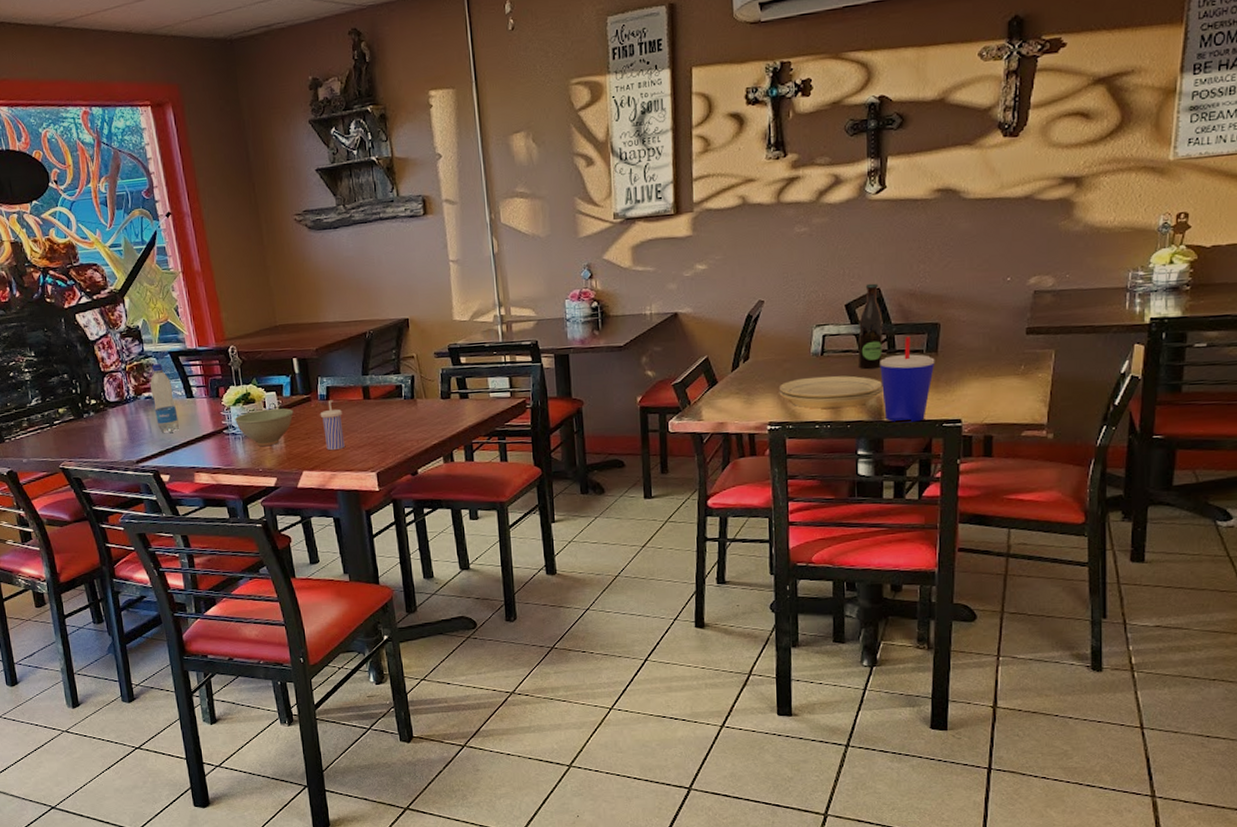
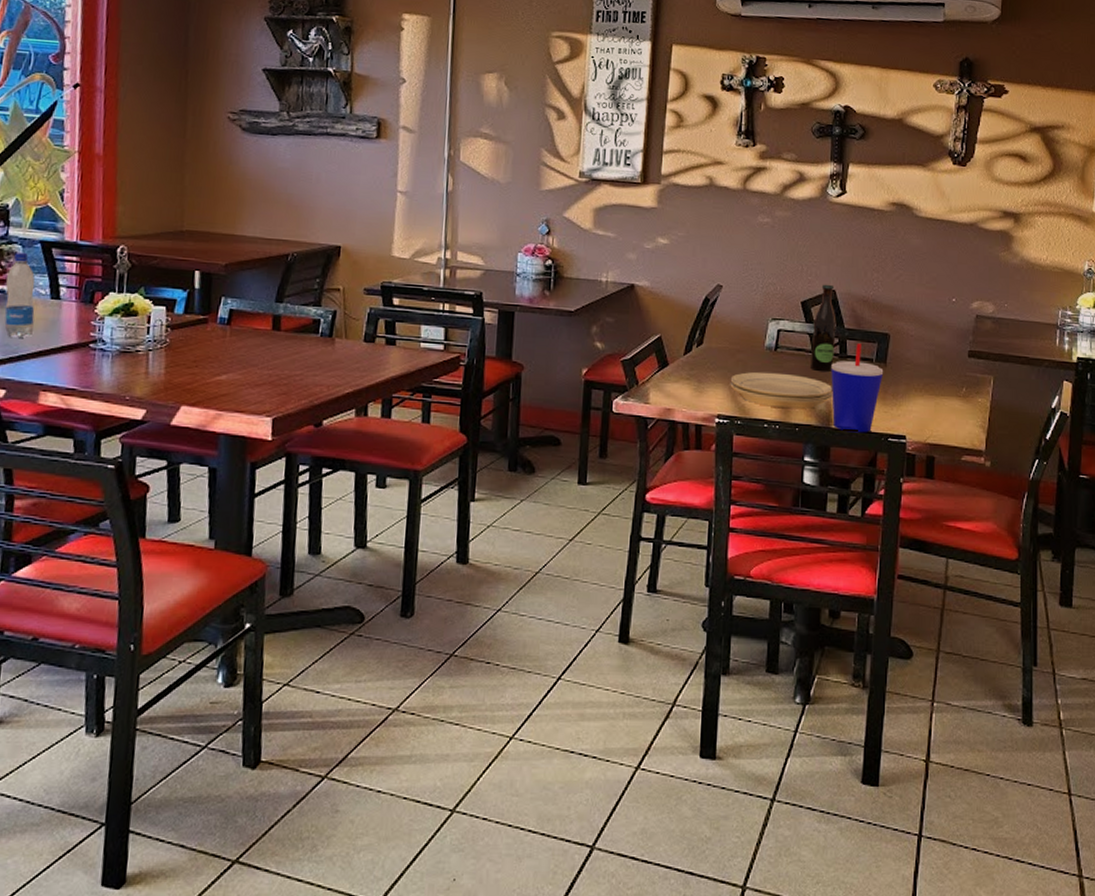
bowl: present [235,408,294,447] -> none [107,325,184,371]
beverage cup: present [320,400,345,451] -> none [215,325,244,386]

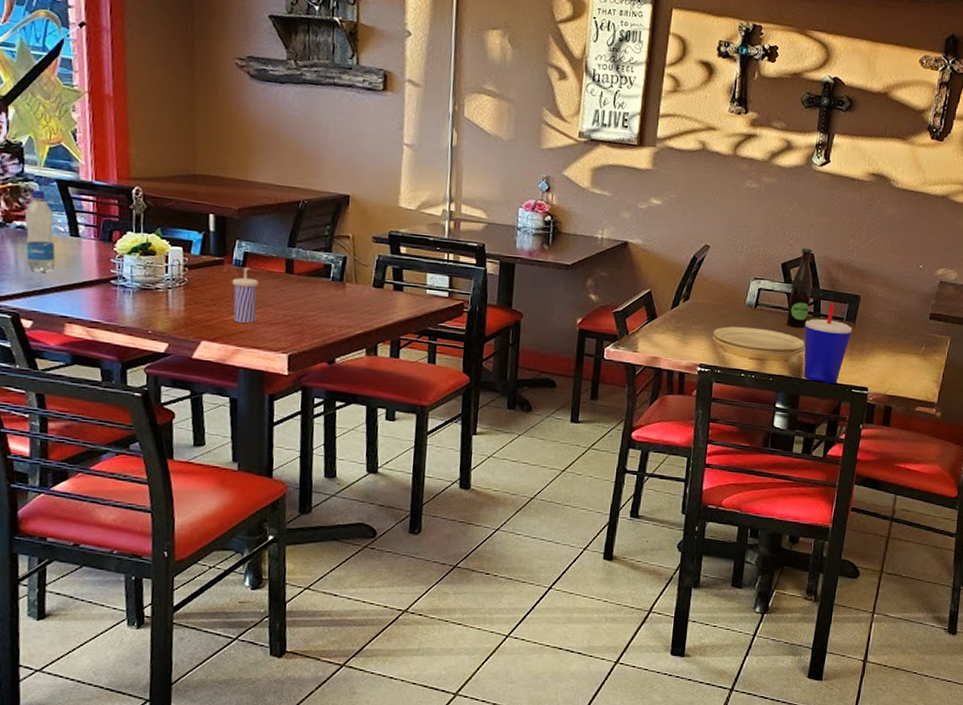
beverage cup: none [215,325,244,386] -> present [232,267,259,324]

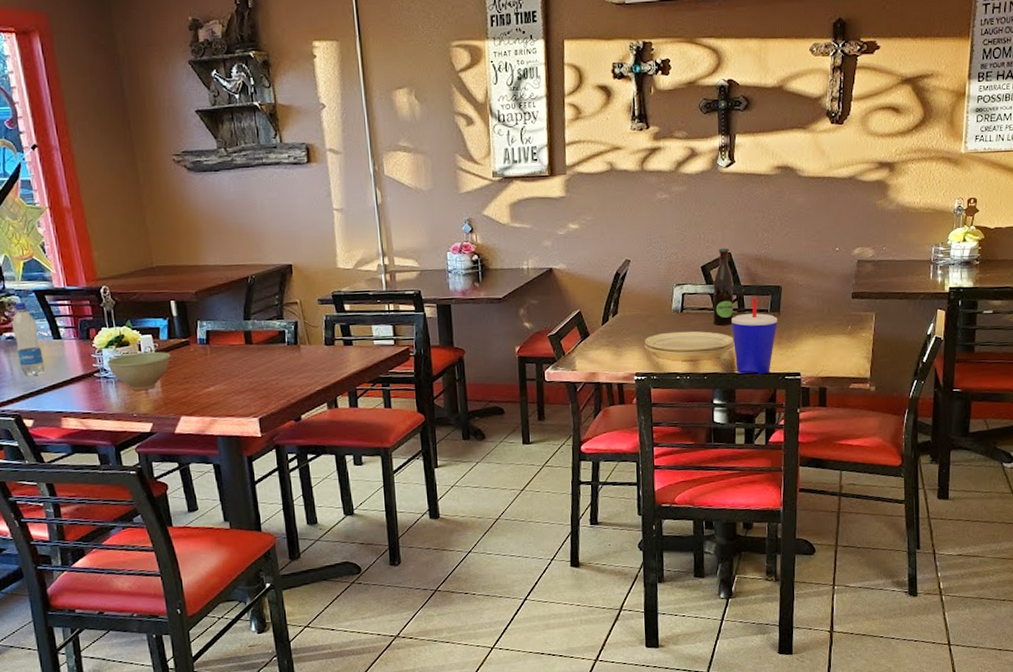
bowl: none [127,264,201,307] -> present [107,351,171,391]
beverage cup: present [232,267,259,324] -> none [199,344,226,396]

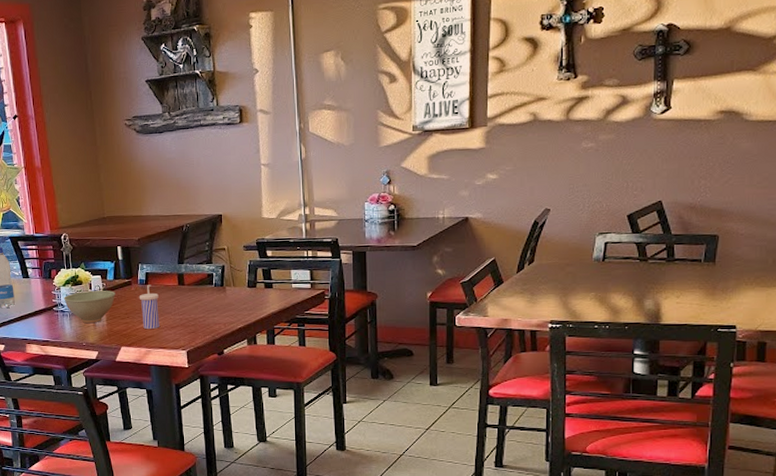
beverage cup: none [199,344,226,396] -> present [139,285,160,330]
plate: present [644,331,735,362] -> none [561,280,661,311]
bottle: present [713,248,734,326] -> none [638,196,663,276]
beverage cup: present [731,297,778,375] -> none [659,247,713,327]

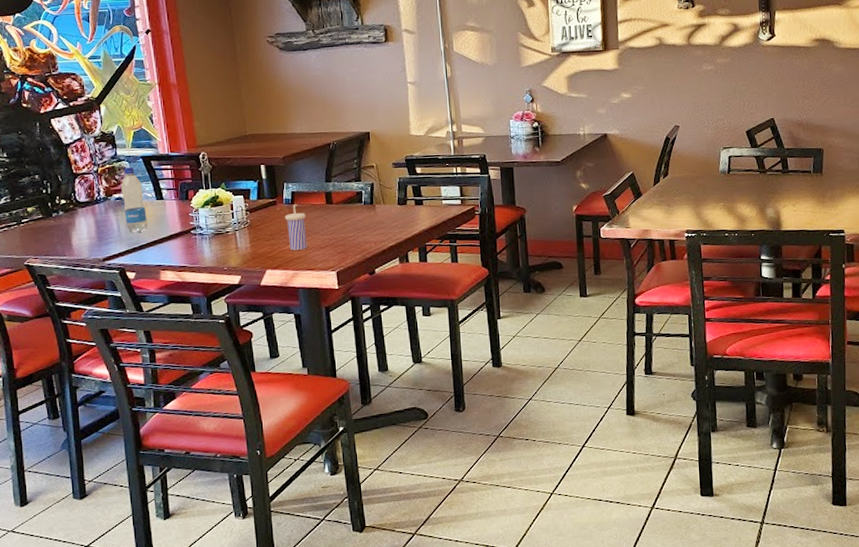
bowl: present [64,290,116,324] -> none [203,210,260,247]

